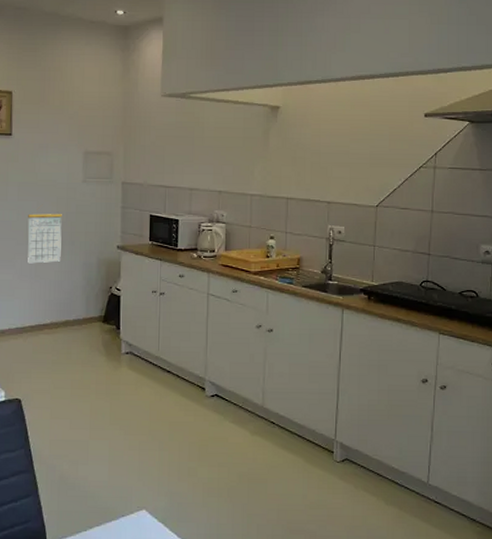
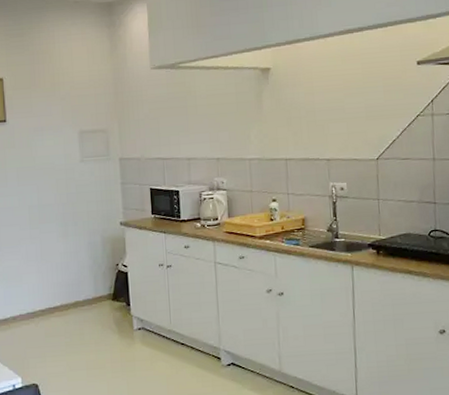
calendar: present [28,214,62,264] -> none [29,195,65,248]

